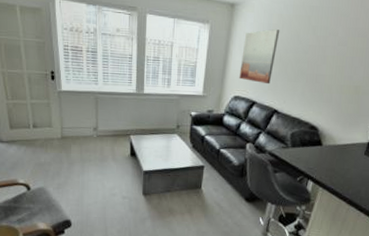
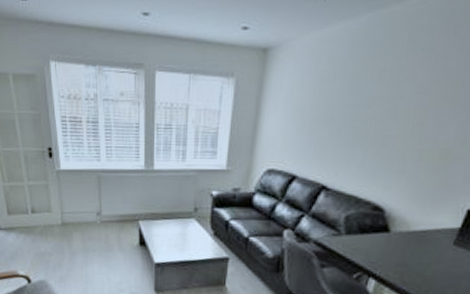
wall art: present [239,29,280,85] -> none [274,78,331,153]

